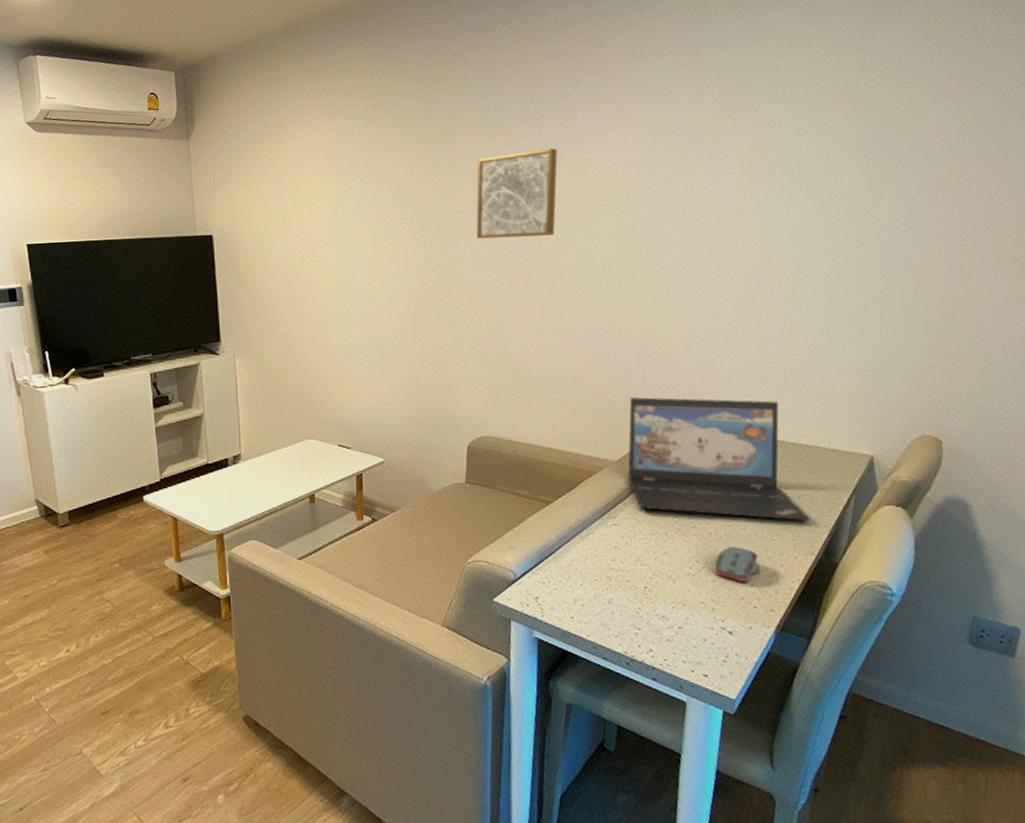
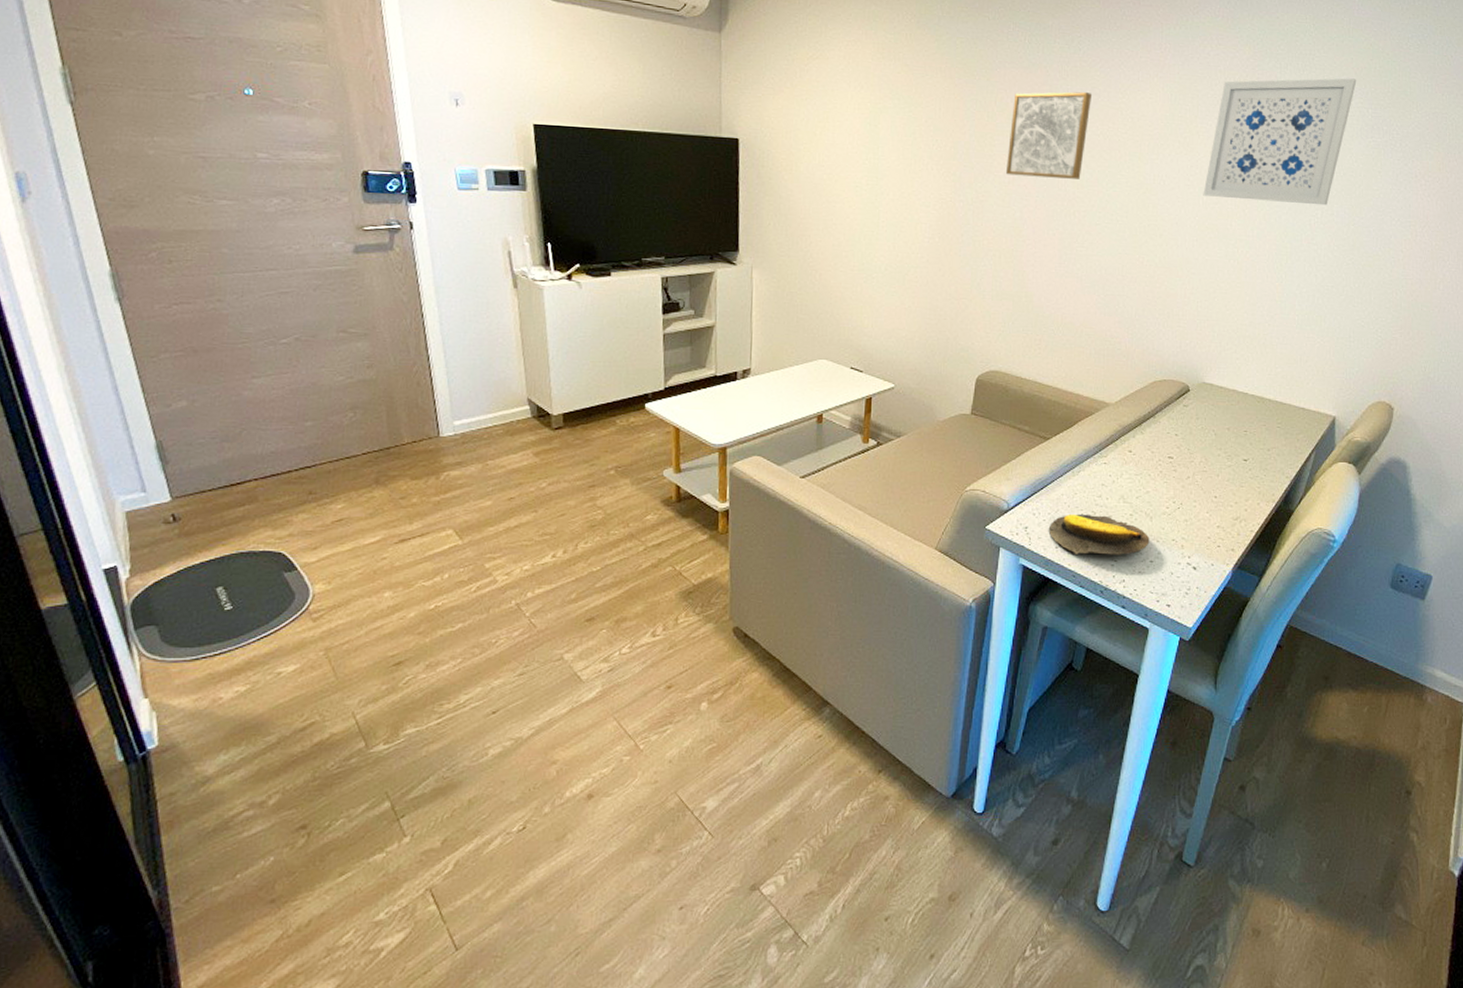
banana: none [562,579,676,624] -> present [1049,514,1150,555]
laptop: present [628,397,811,521] -> none [1122,345,1276,471]
wall art: none [688,97,846,237] -> present [1203,78,1357,206]
computer mouse: present [715,547,760,583] -> none [1189,491,1227,524]

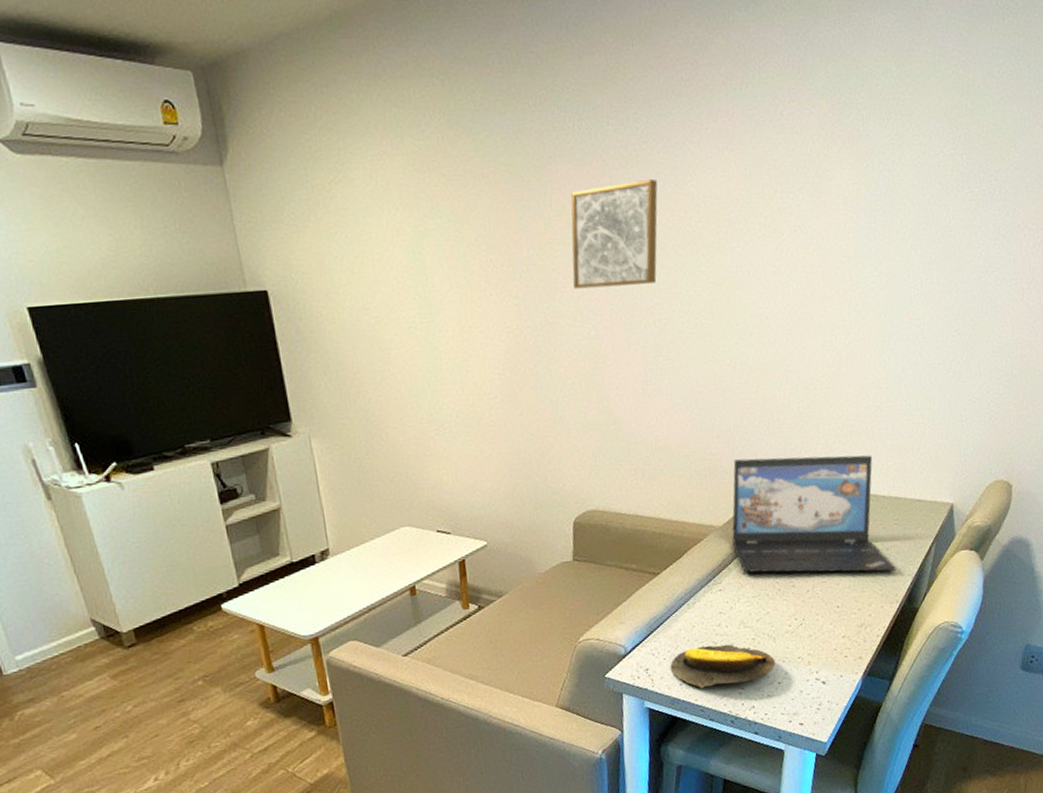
laptop: none [1122,345,1276,471] -> present [732,455,897,573]
wall art: present [1203,78,1357,206] -> none [792,121,948,282]

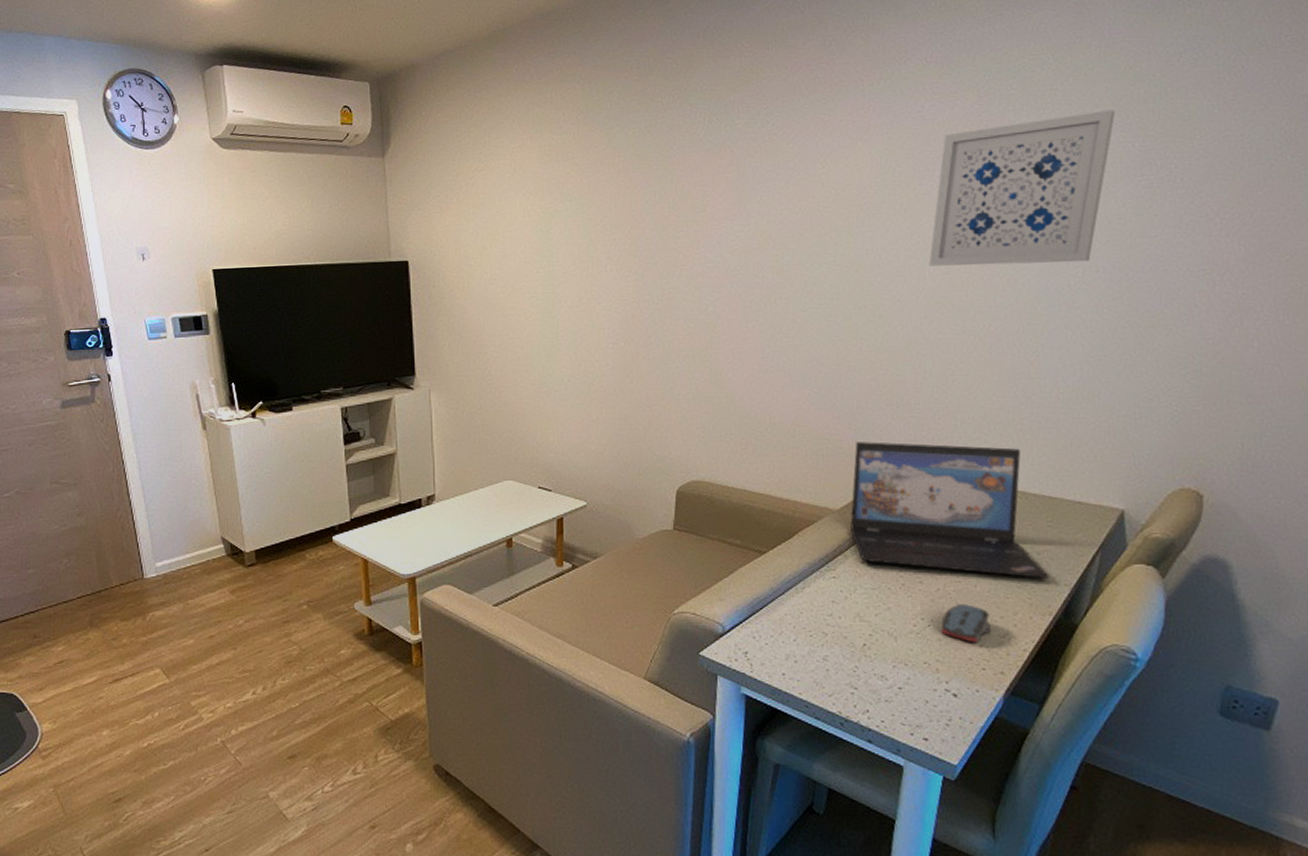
wall art: present [570,179,658,289] -> none [693,168,786,268]
banana: present [671,644,776,689] -> none [773,635,896,682]
wall art: none [792,121,948,282] -> present [928,110,1116,266]
computer mouse: none [811,601,851,635] -> present [941,604,991,643]

